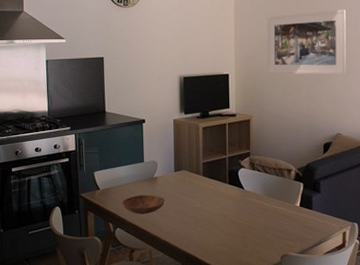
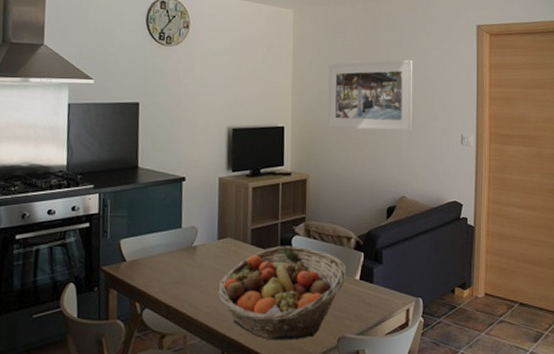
bowl: present [121,194,166,215] -> none [152,267,206,292]
fruit basket: none [177,177,288,257] -> present [218,245,347,341]

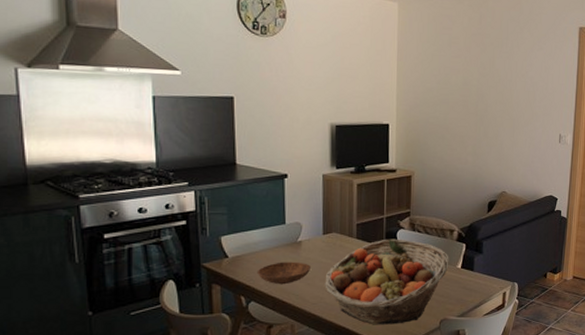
bowl: none [152,267,206,292] -> present [256,261,312,285]
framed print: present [327,59,413,132] -> none [432,59,517,131]

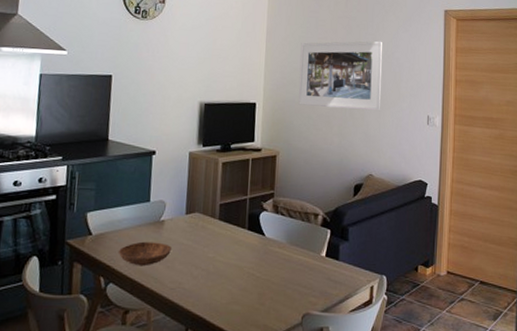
fruit basket: present [325,239,449,325] -> none [184,221,313,317]
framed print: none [432,59,517,131] -> present [298,41,382,111]

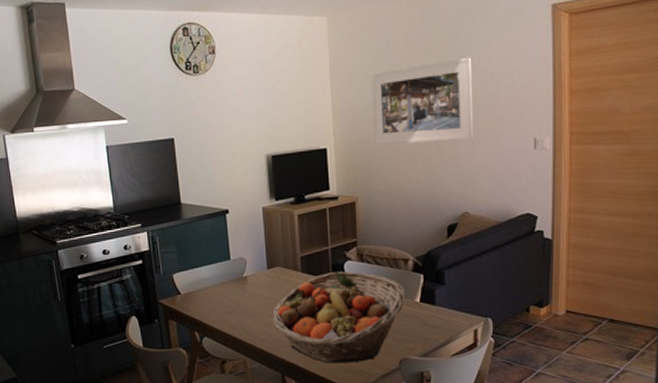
bowl: present [118,241,173,267] -> none [207,297,259,321]
fruit basket: none [184,221,313,317] -> present [273,271,406,364]

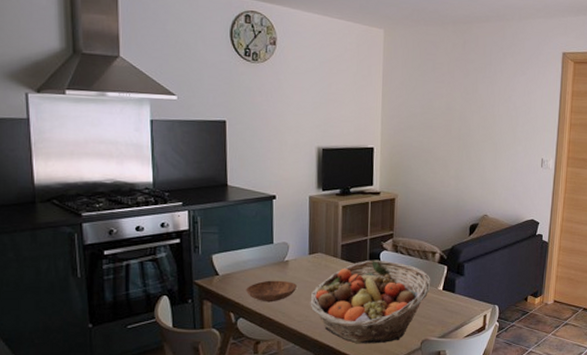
bowl: none [207,297,259,321] -> present [245,280,298,303]
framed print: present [371,56,474,145] -> none [416,84,500,155]

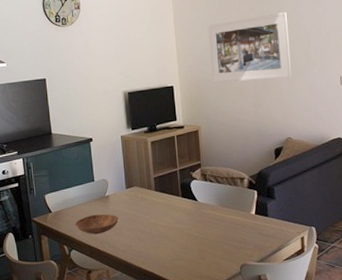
fruit basket: present [310,260,431,344] -> none [131,189,243,271]
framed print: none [416,84,500,155] -> present [207,11,293,82]

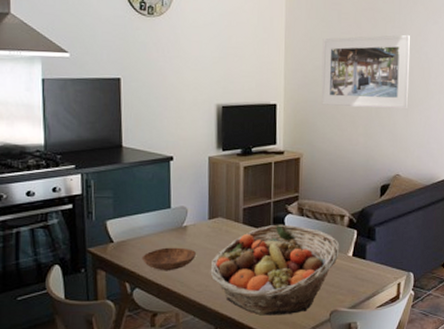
fruit basket: none [131,189,243,271] -> present [210,224,340,316]

